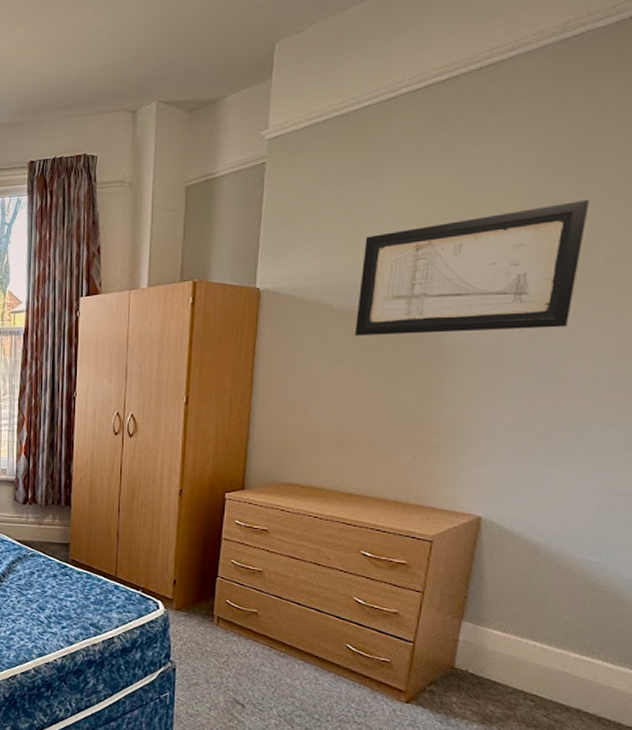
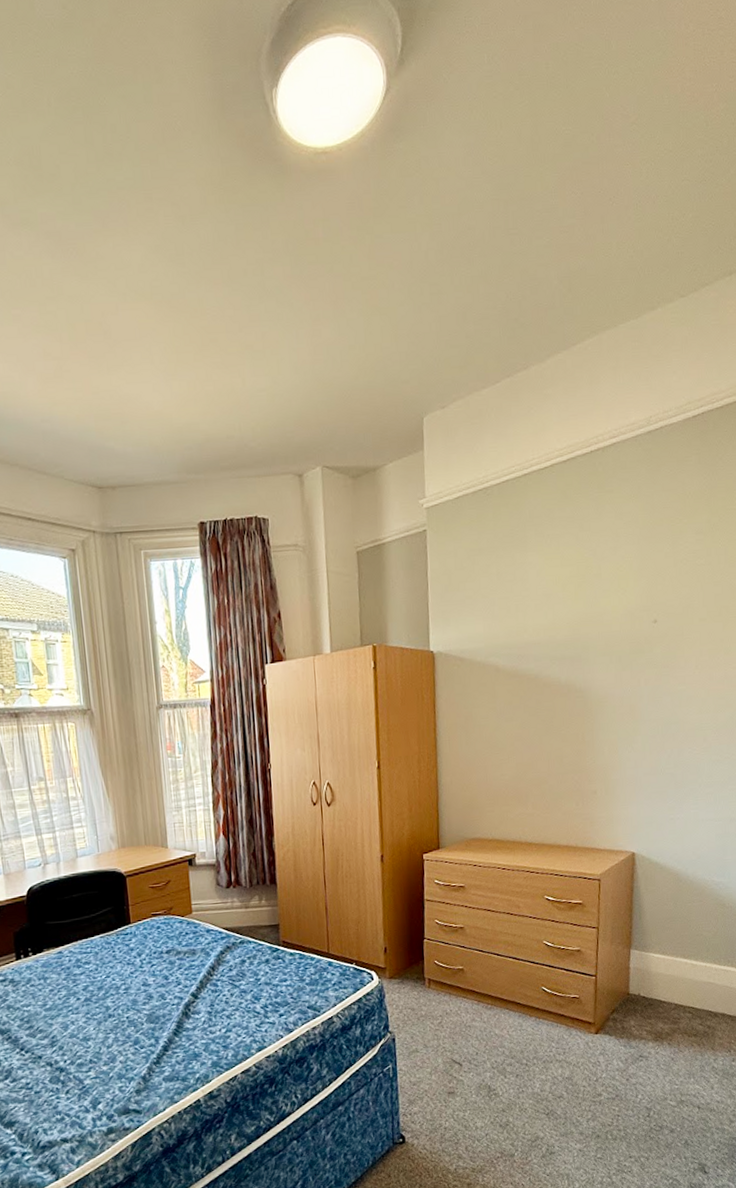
wall art: present [355,199,589,336] -> none [517,569,683,694]

